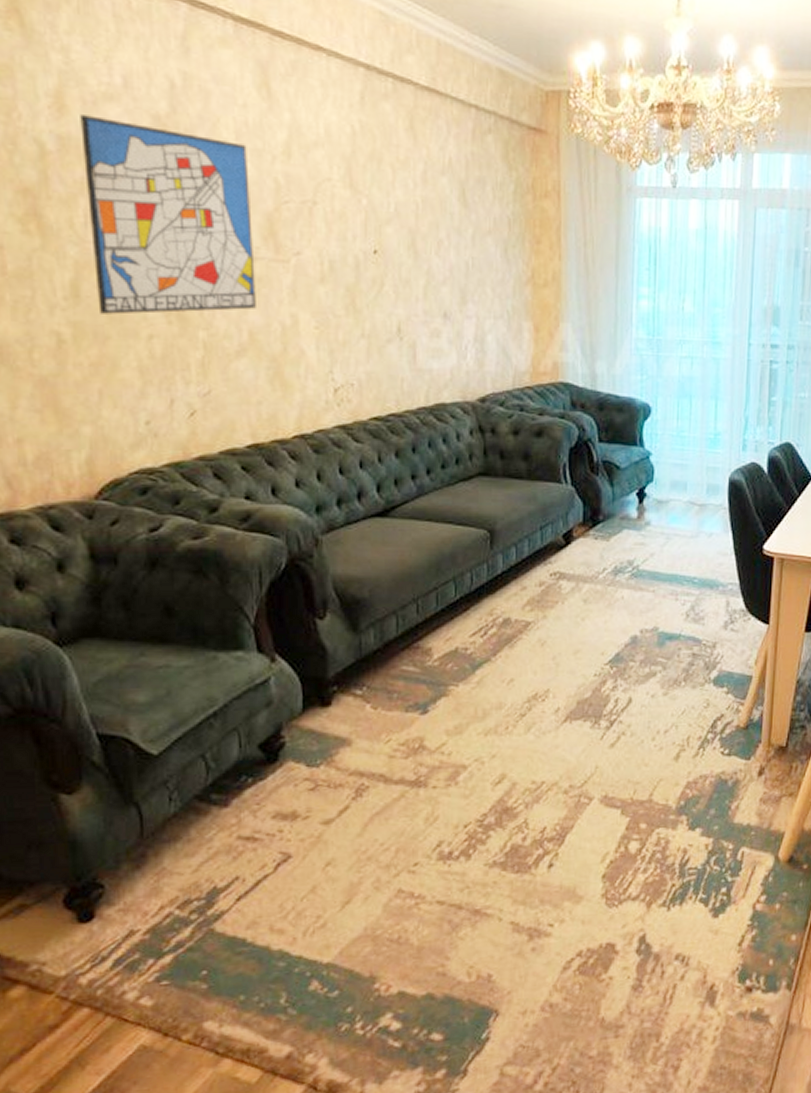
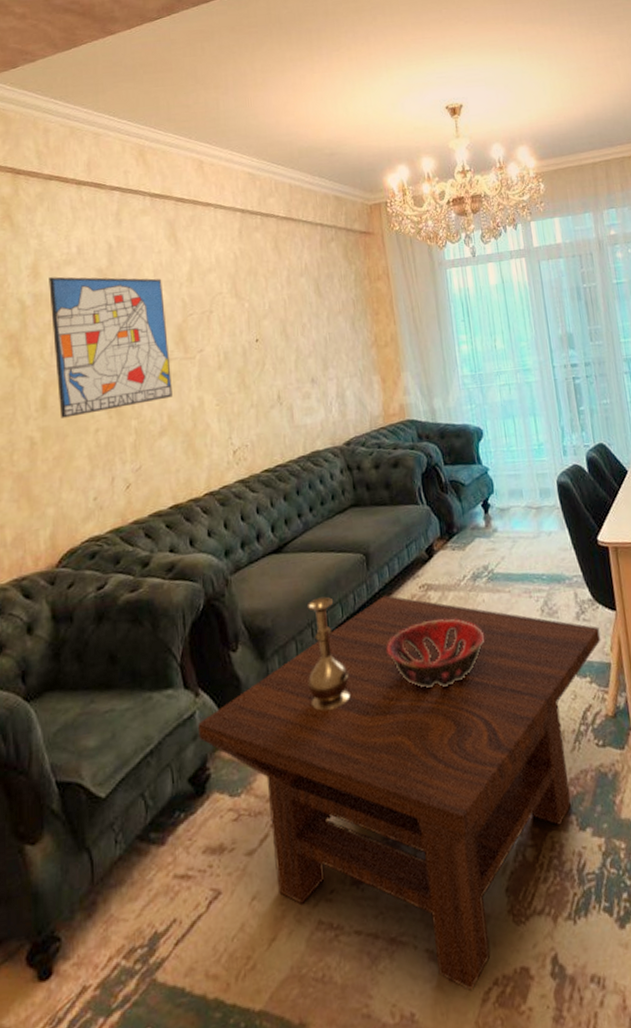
coffee table: none [273,579,747,960] -> present [198,595,601,992]
vase: none [408,572,456,691] -> present [307,597,349,711]
decorative bowl: none [503,612,618,682] -> present [386,618,485,688]

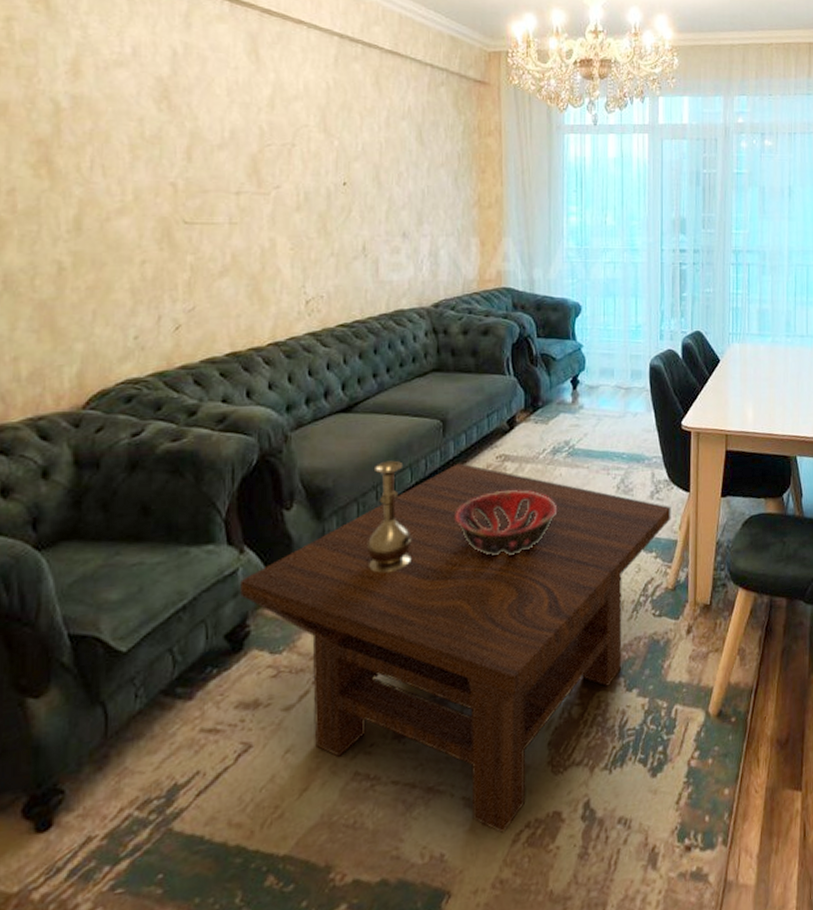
wall art: present [49,277,172,418] -> none [92,78,239,244]

